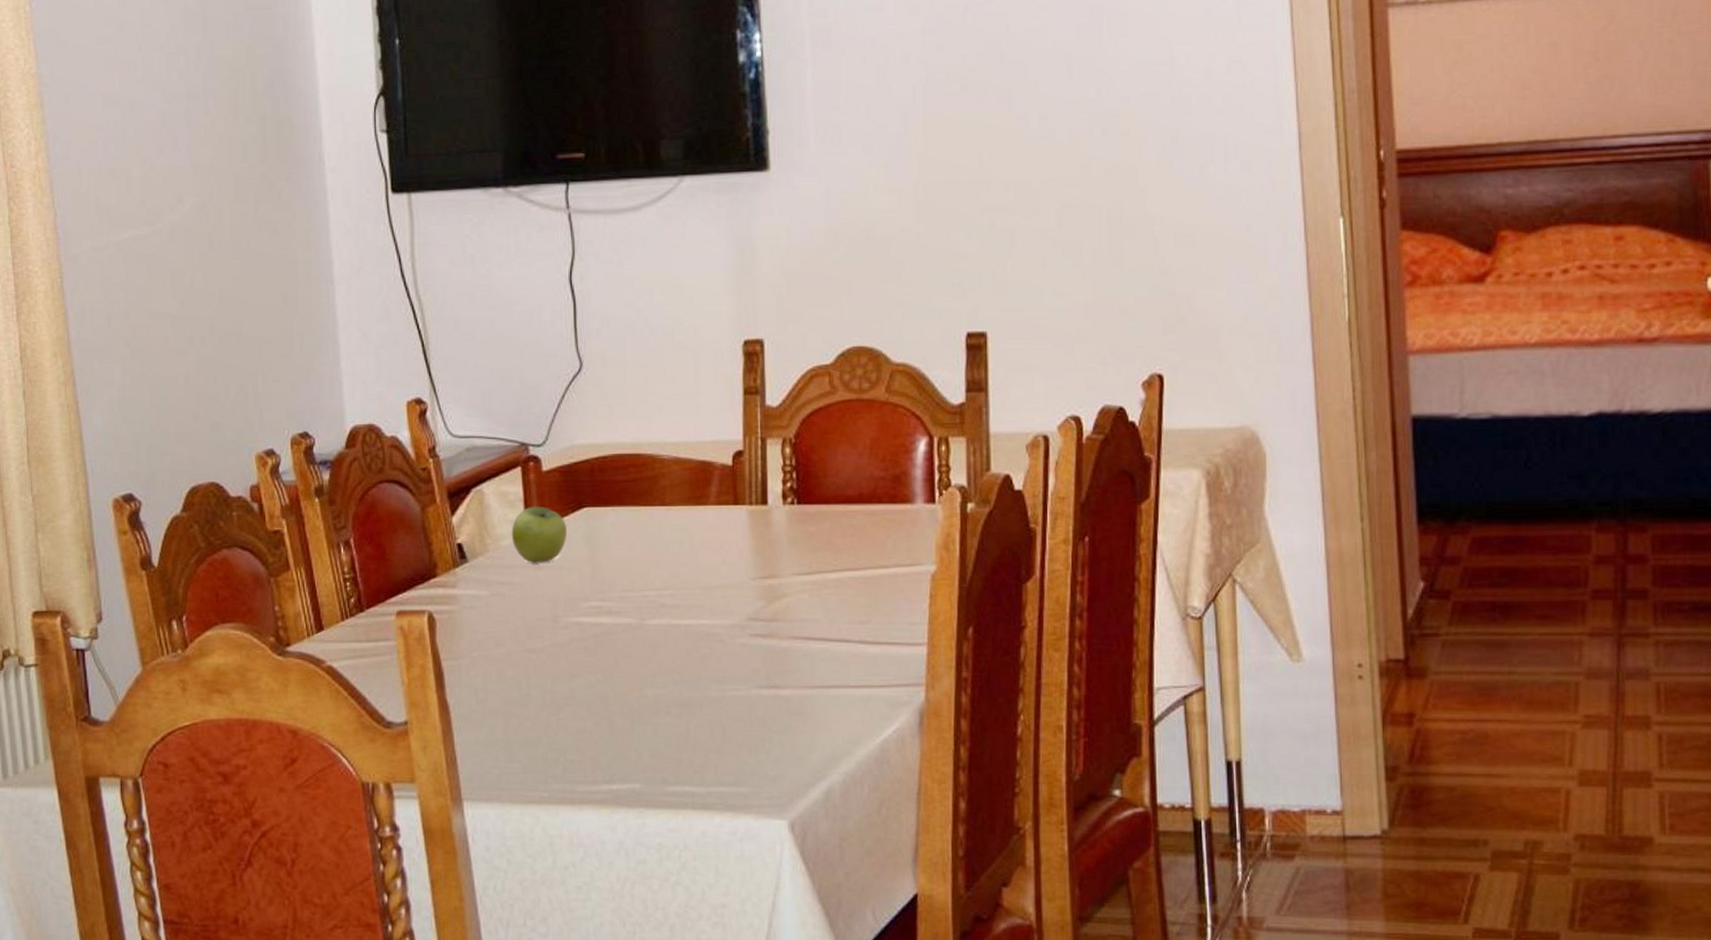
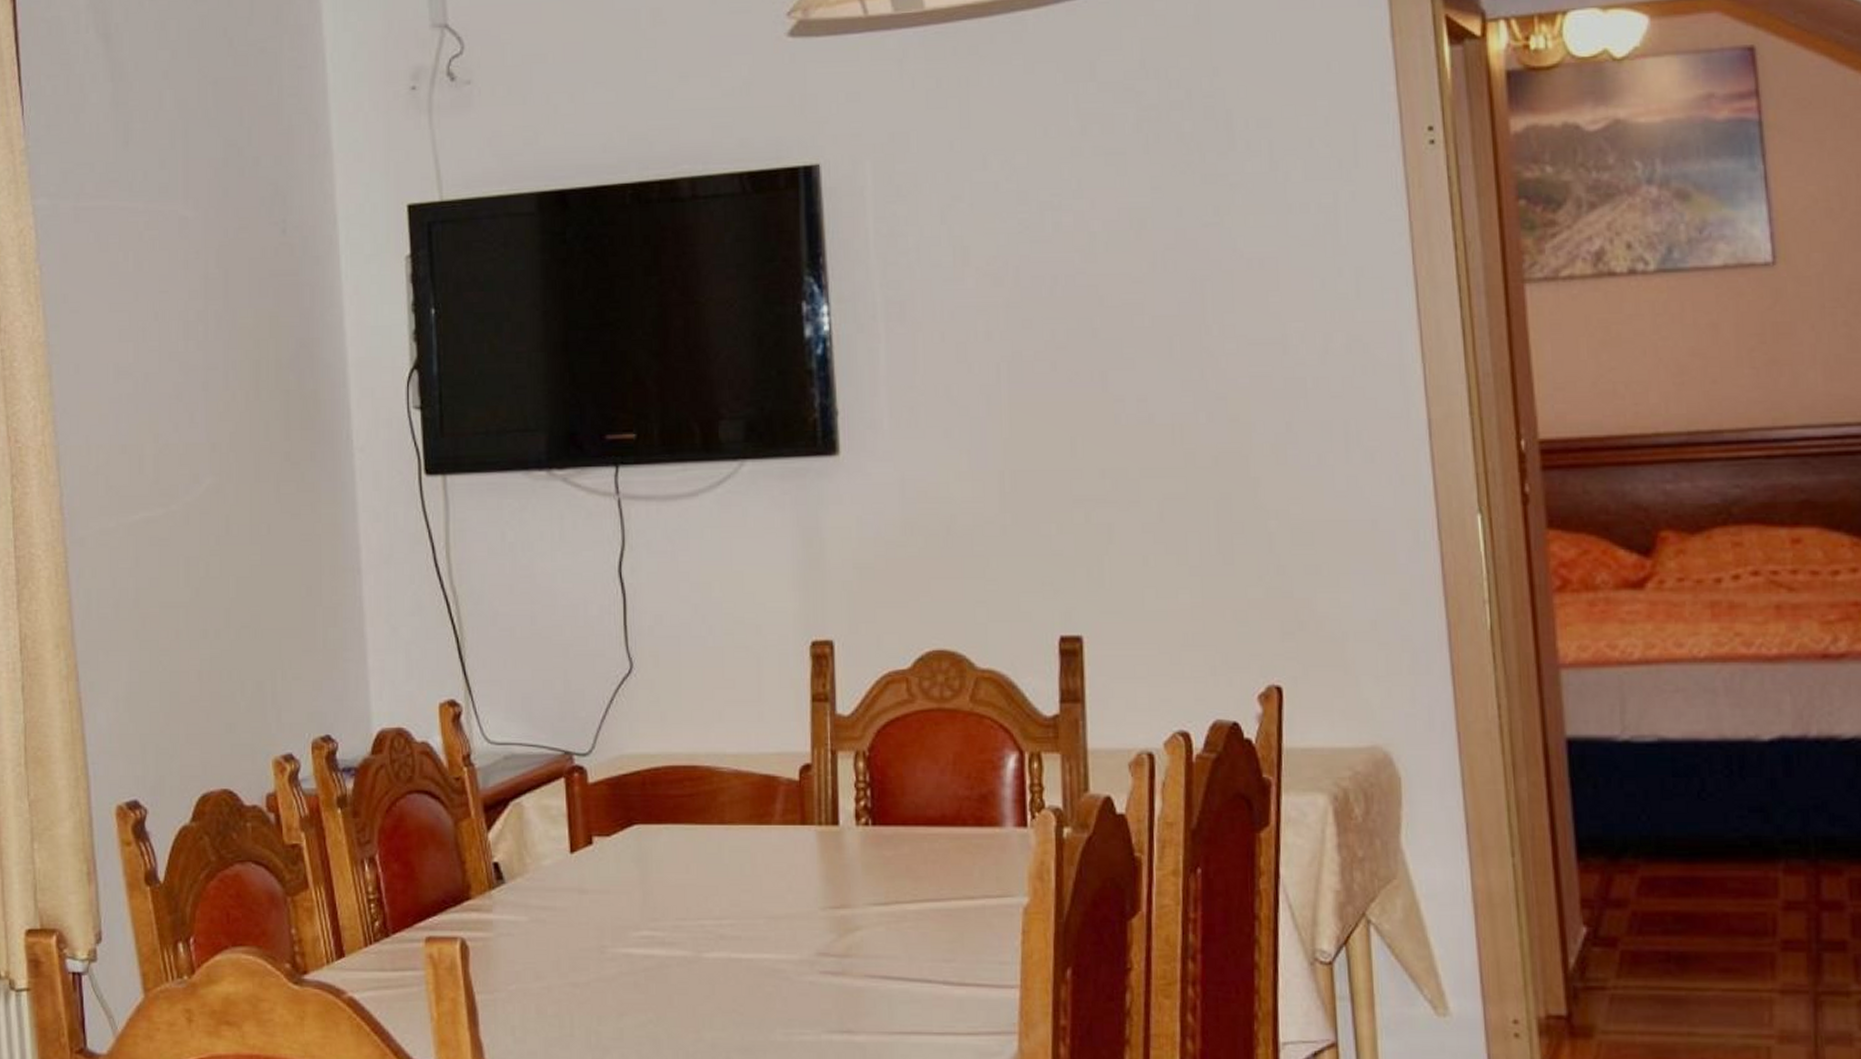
fruit: present [511,506,567,563] -> none [553,822,615,886]

